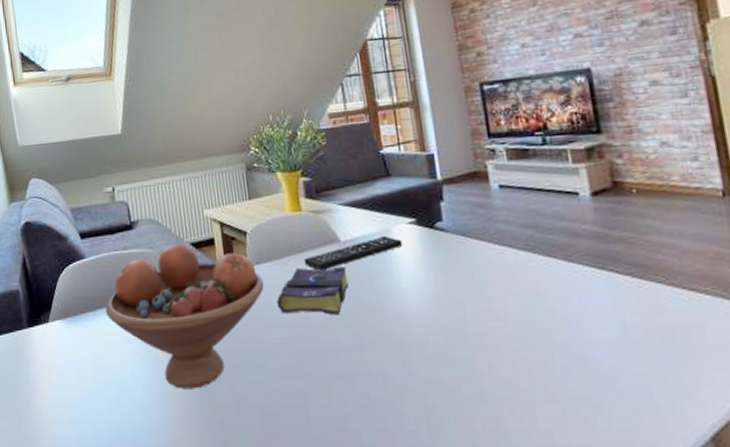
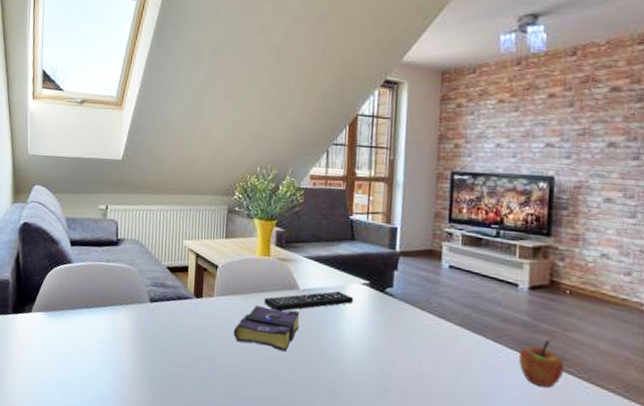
fruit bowl: present [105,243,264,389] -> none [82,264,225,392]
apple: none [597,249,651,302] -> present [519,340,564,387]

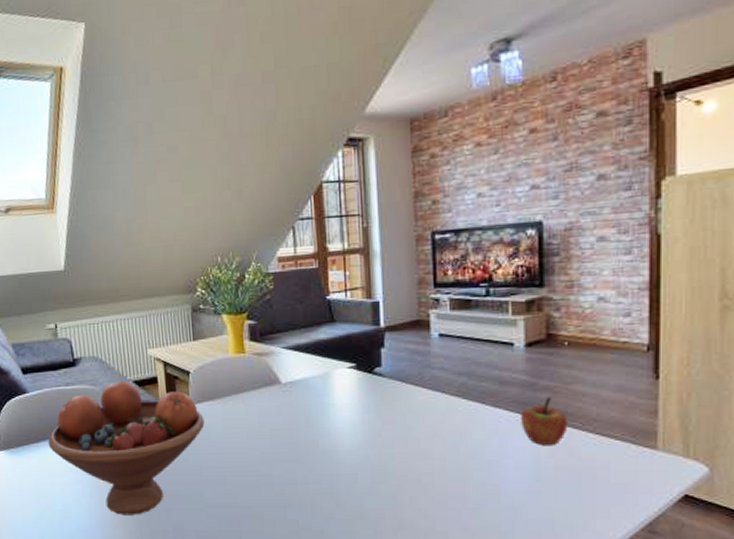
fruit bowl: none [82,264,225,392] -> present [47,380,205,515]
book: present [233,305,300,352] -> none [216,406,286,452]
remote control: present [263,290,354,312] -> none [244,378,342,410]

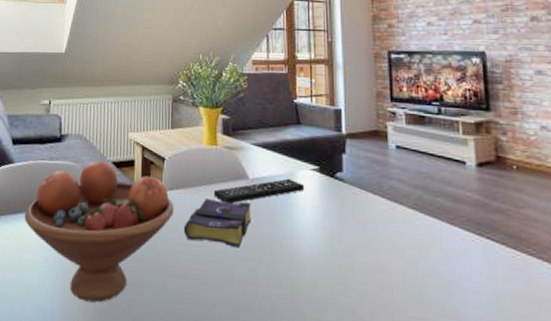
book: none [216,406,286,452] -> present [183,199,251,248]
remote control: none [244,378,342,410] -> present [213,178,305,204]
apple: present [521,397,568,445] -> none [476,219,523,271]

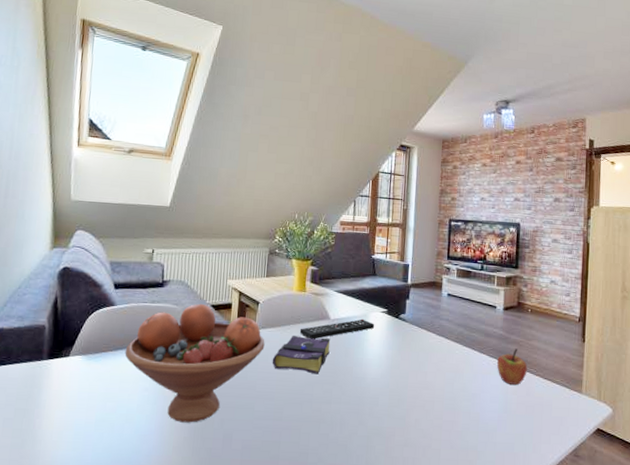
apple: none [476,219,523,271] -> present [497,348,528,385]

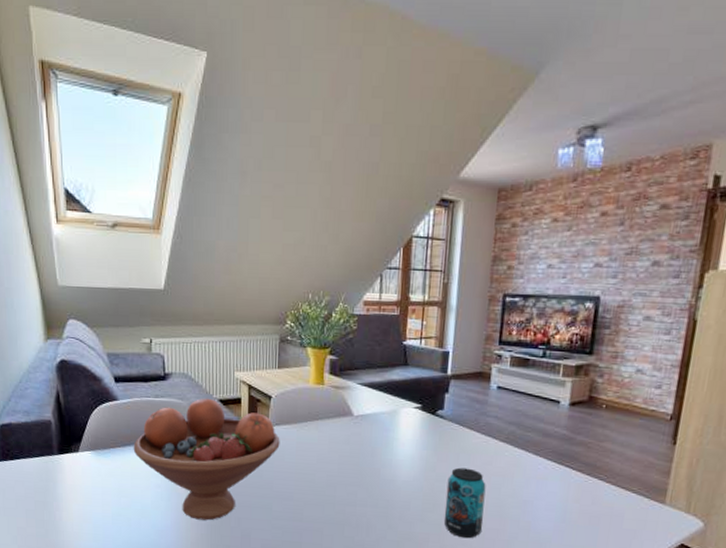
book: present [272,336,331,375] -> none [289,433,354,475]
remote control: present [299,319,375,339] -> none [318,415,407,438]
beverage can: none [407,365,442,431] -> present [444,467,486,539]
apple: present [497,348,528,385] -> none [556,451,596,492]

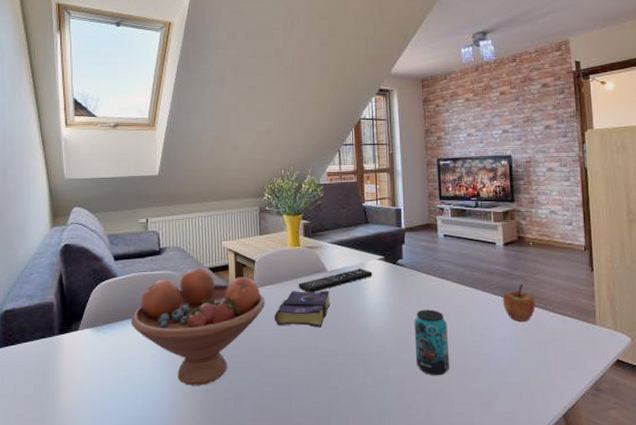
book: none [289,433,354,475] -> present [274,290,330,328]
remote control: none [318,415,407,438] -> present [298,268,373,293]
apple: none [556,451,596,492] -> present [503,284,536,321]

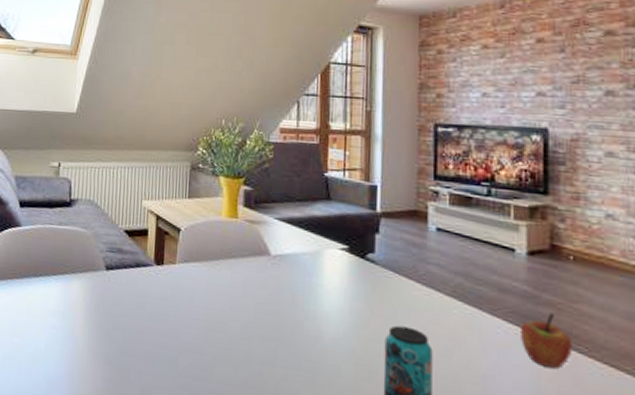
fruit bowl: present [131,267,265,386] -> none [31,228,189,373]
book: present [274,290,330,328] -> none [197,274,272,327]
remote control: present [298,268,373,293] -> none [231,256,332,280]

